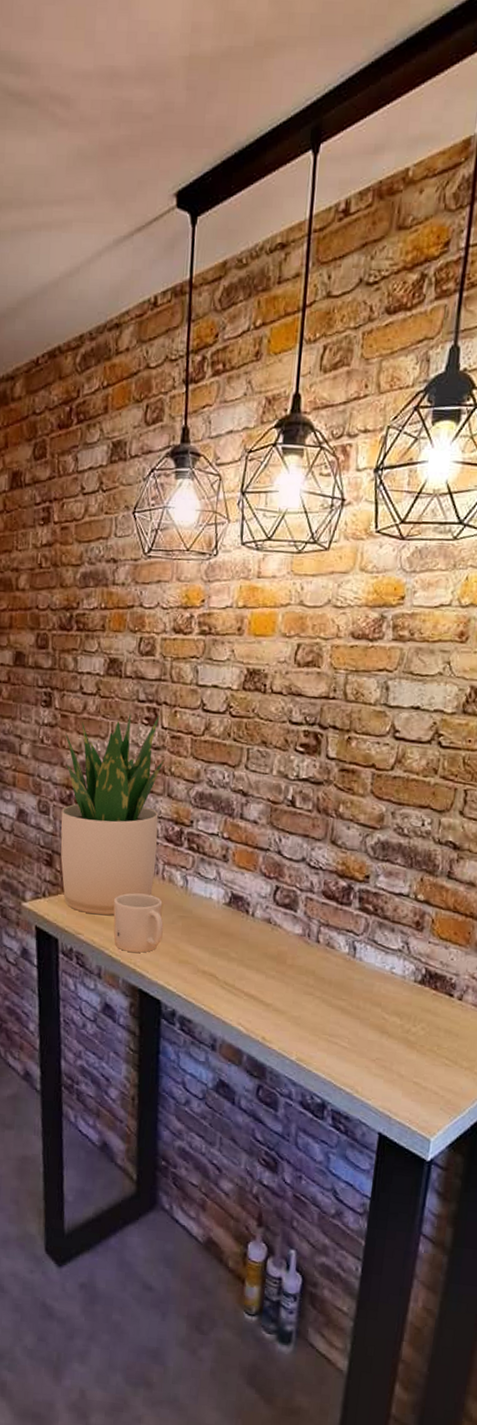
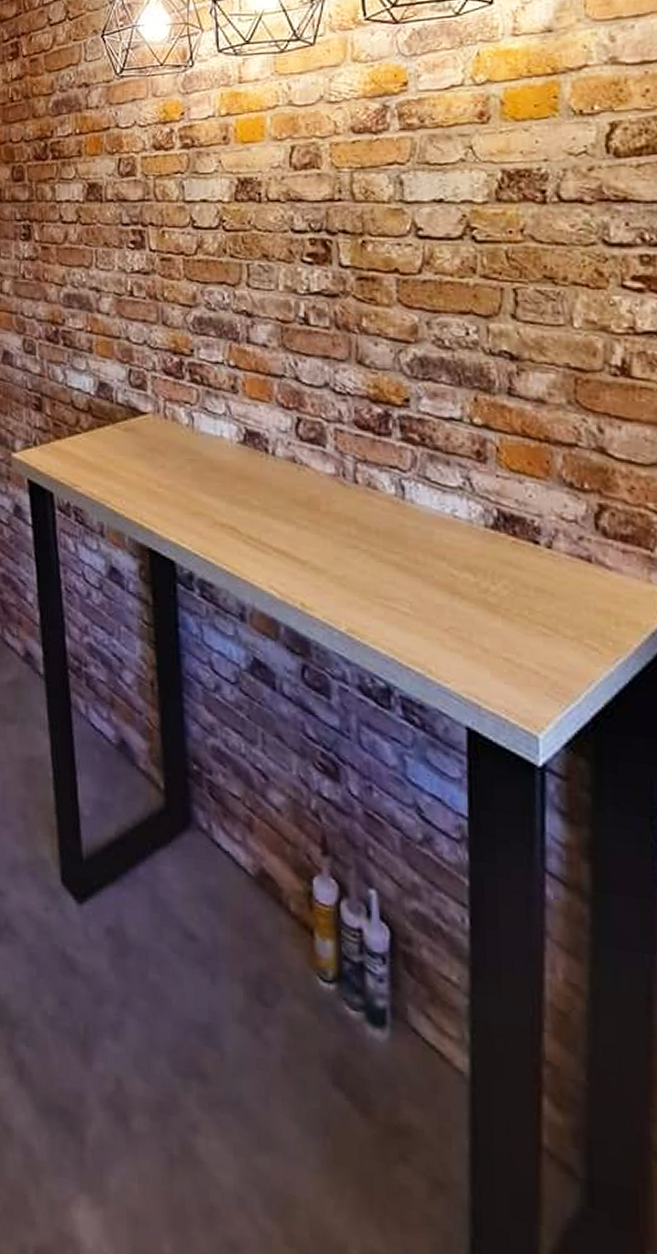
planter: present [60,713,164,916] -> none [47,238,156,463]
mug: present [113,893,164,953] -> none [111,435,170,505]

